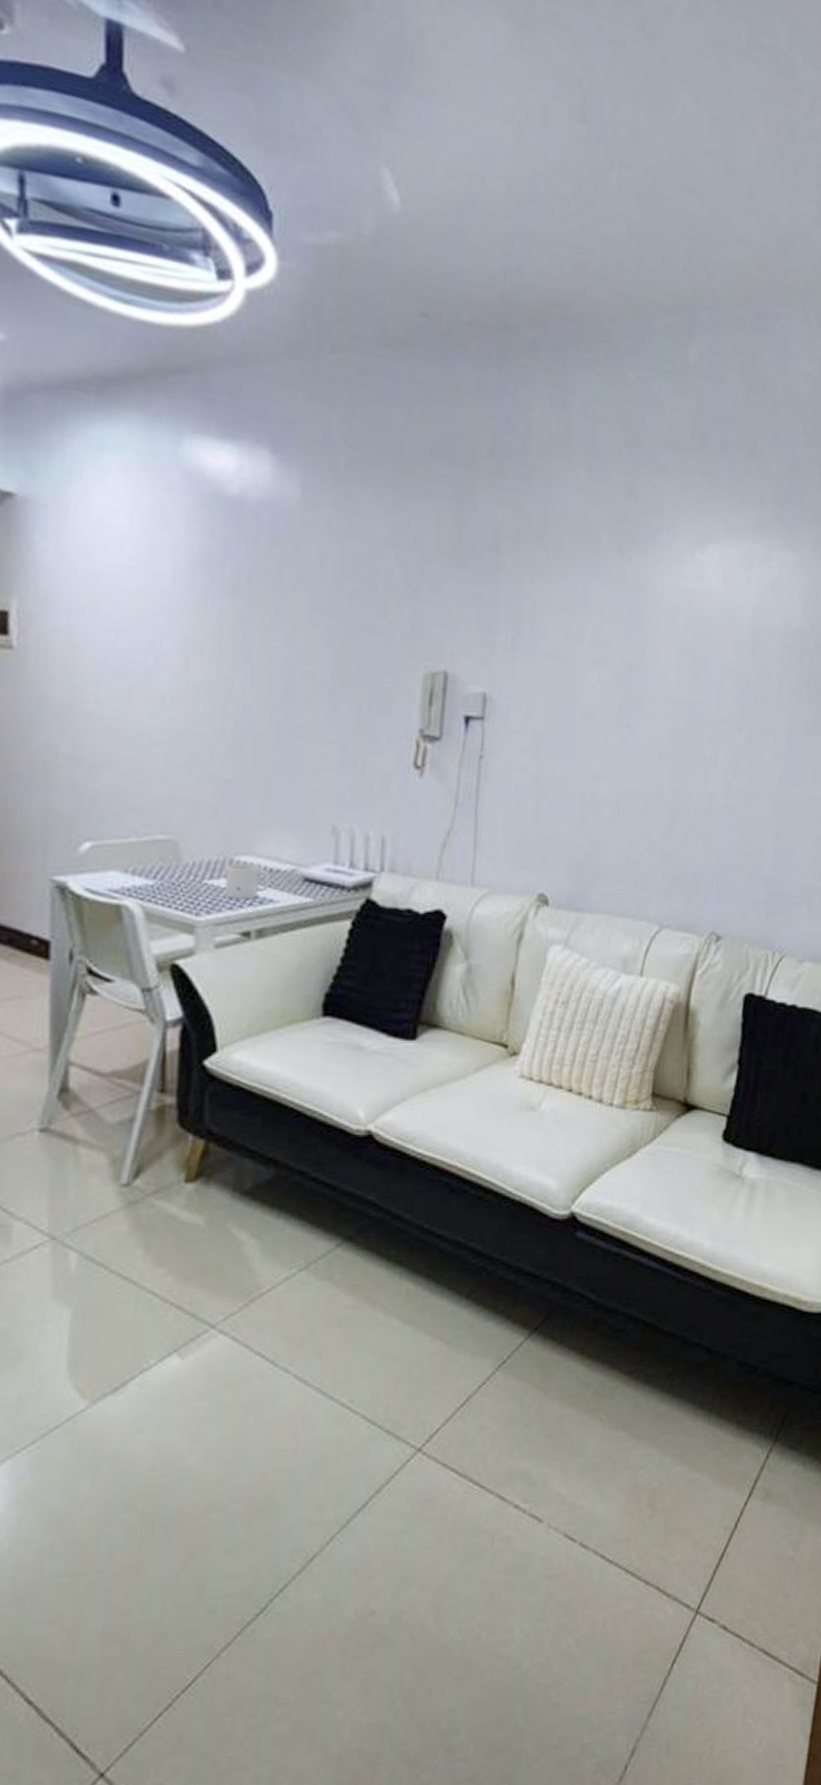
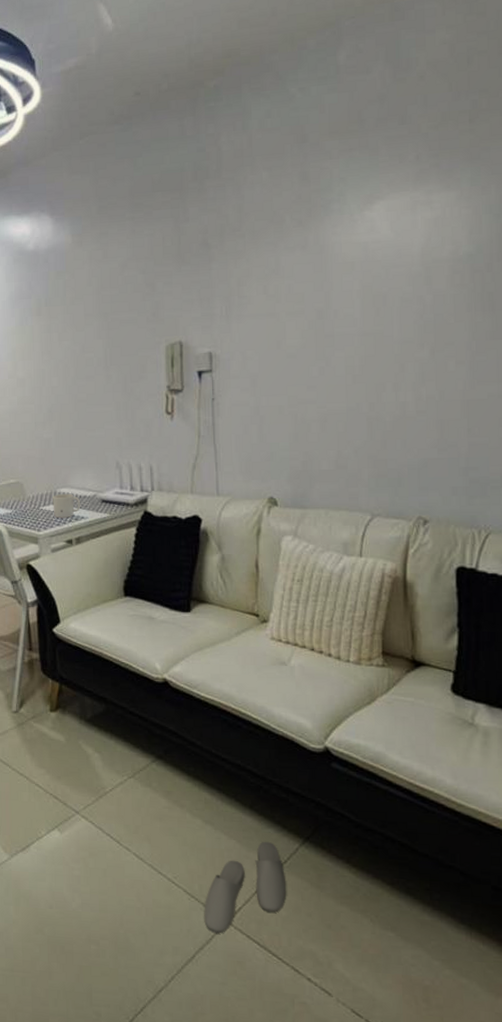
slippers: none [386,1338,503,1468] -> present [204,841,287,934]

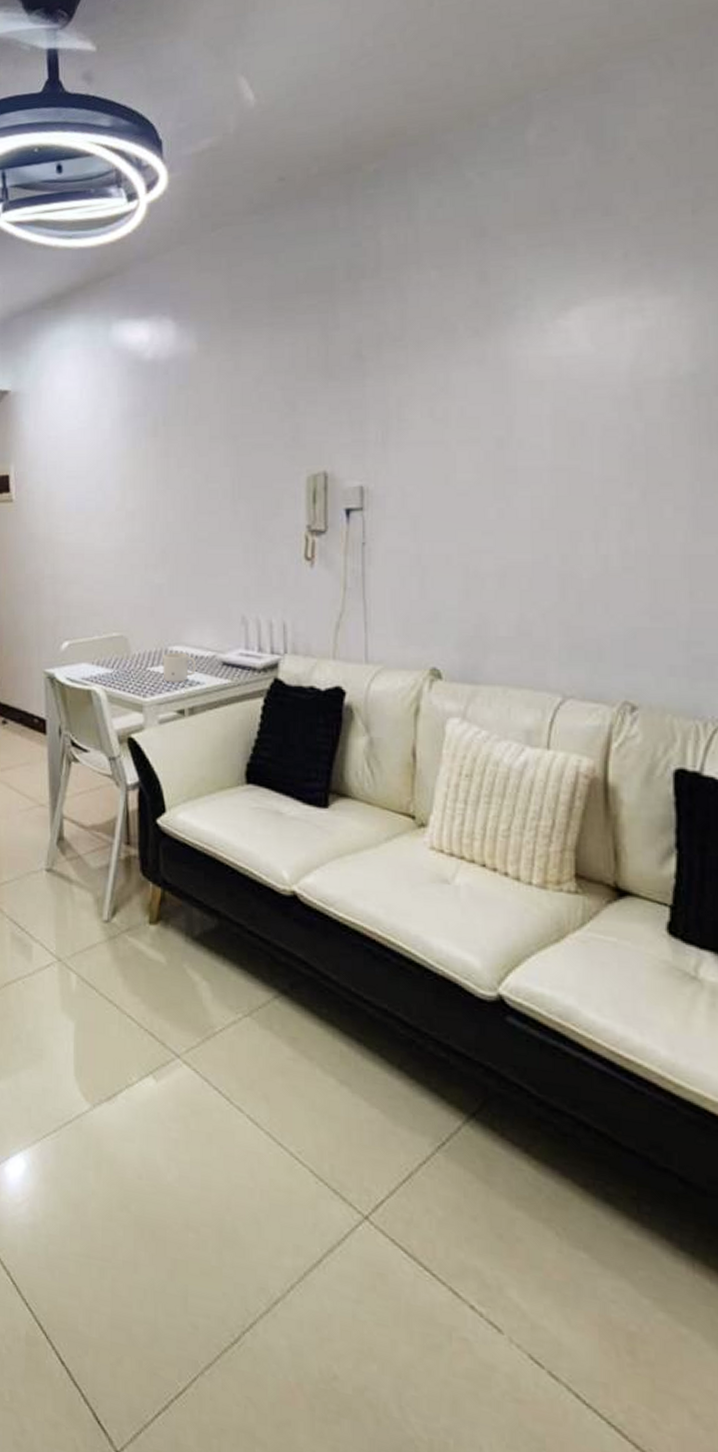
slippers: present [204,841,287,934] -> none [335,1113,445,1233]

